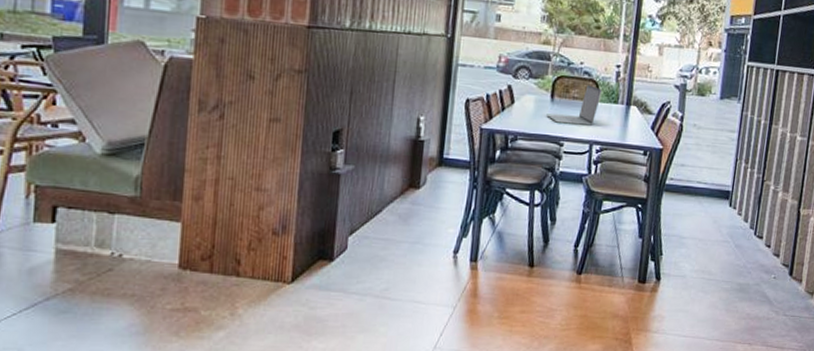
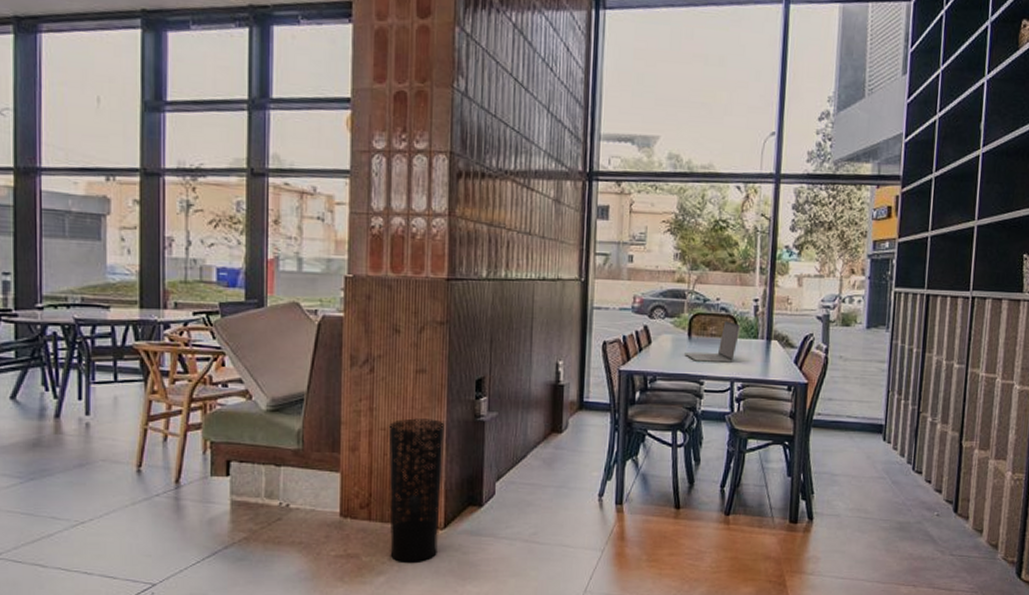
umbrella stand: none [231,168,297,318] -> present [388,418,444,564]

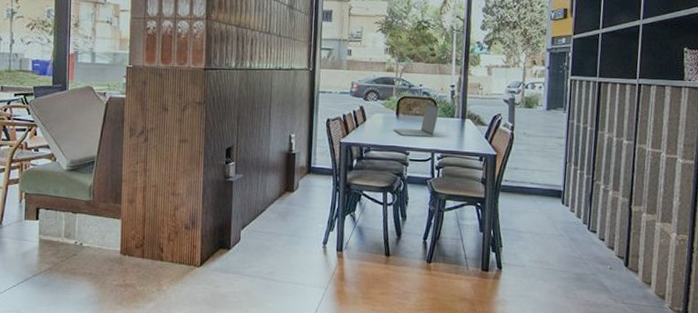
umbrella stand: present [388,418,444,564] -> none [158,178,201,293]

